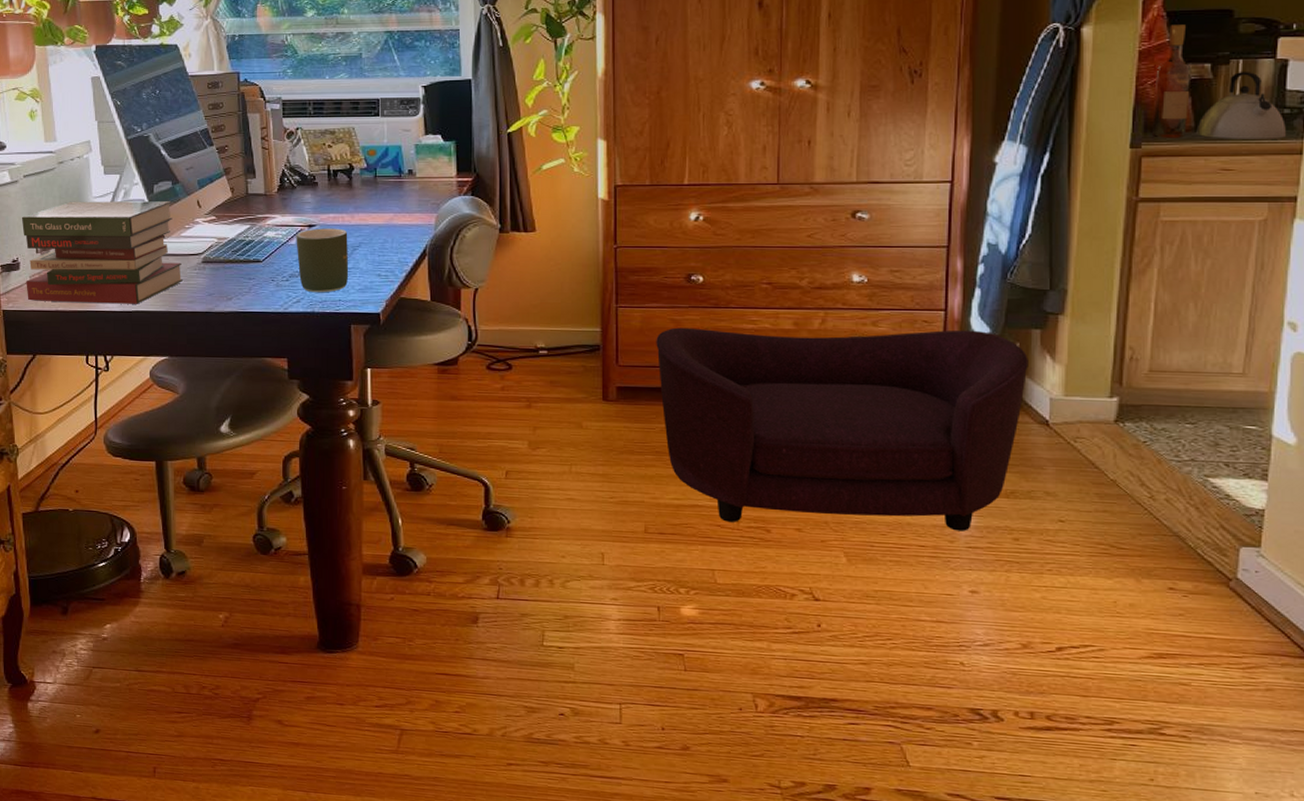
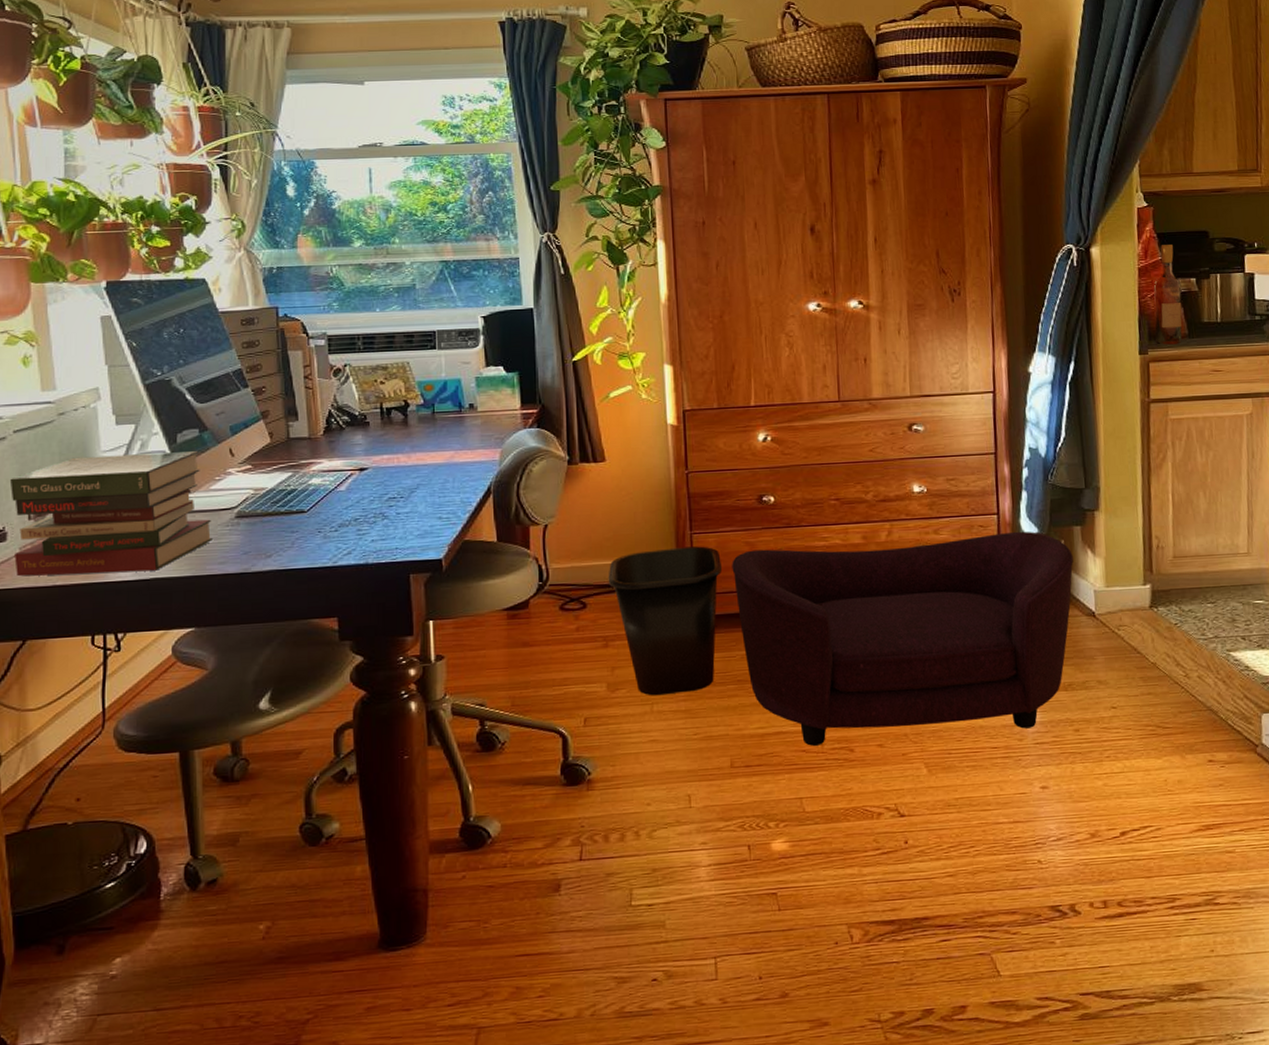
mug: present [296,228,349,293] -> none [345,470,406,543]
waste bin: none [533,319,647,458] -> present [608,546,723,696]
kettle: present [1196,72,1286,139] -> none [1190,284,1259,344]

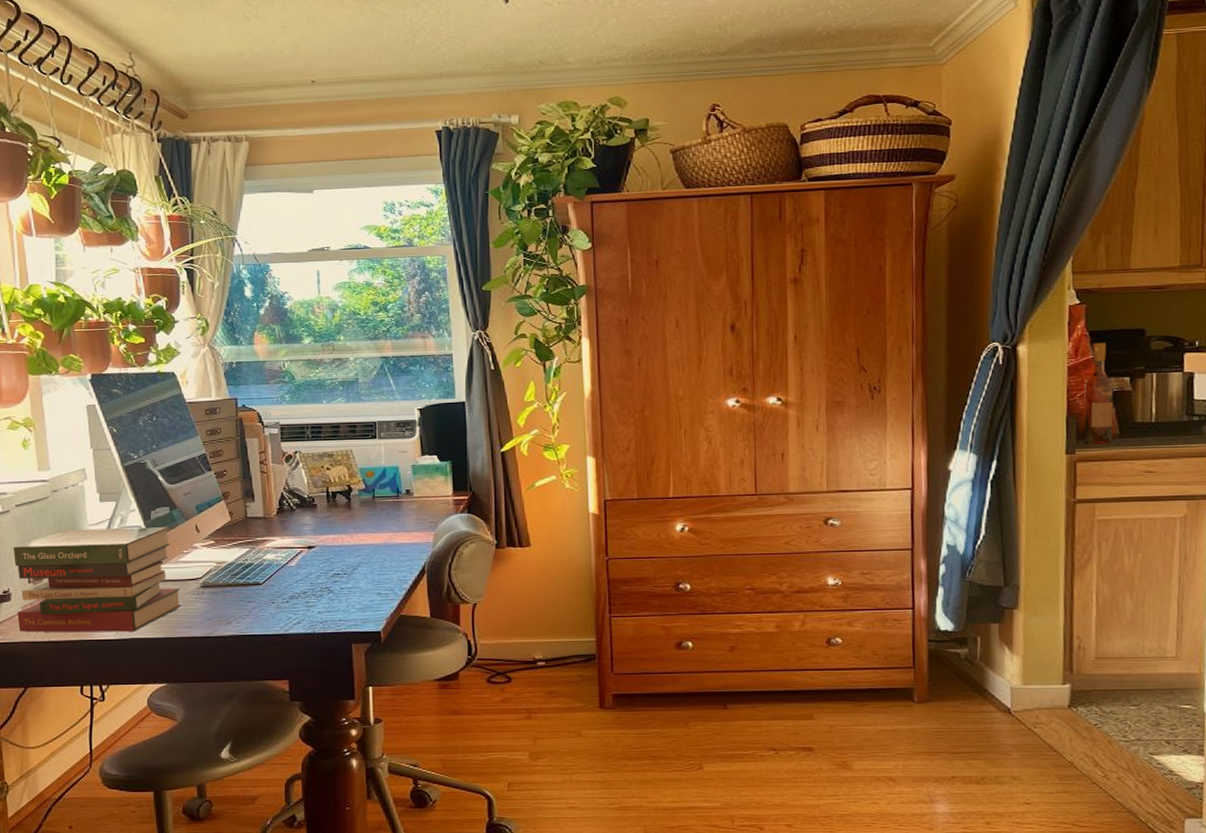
waste bin: present [608,546,723,696] -> none [531,629,640,766]
dog bed: present [732,531,1073,746] -> none [648,626,990,822]

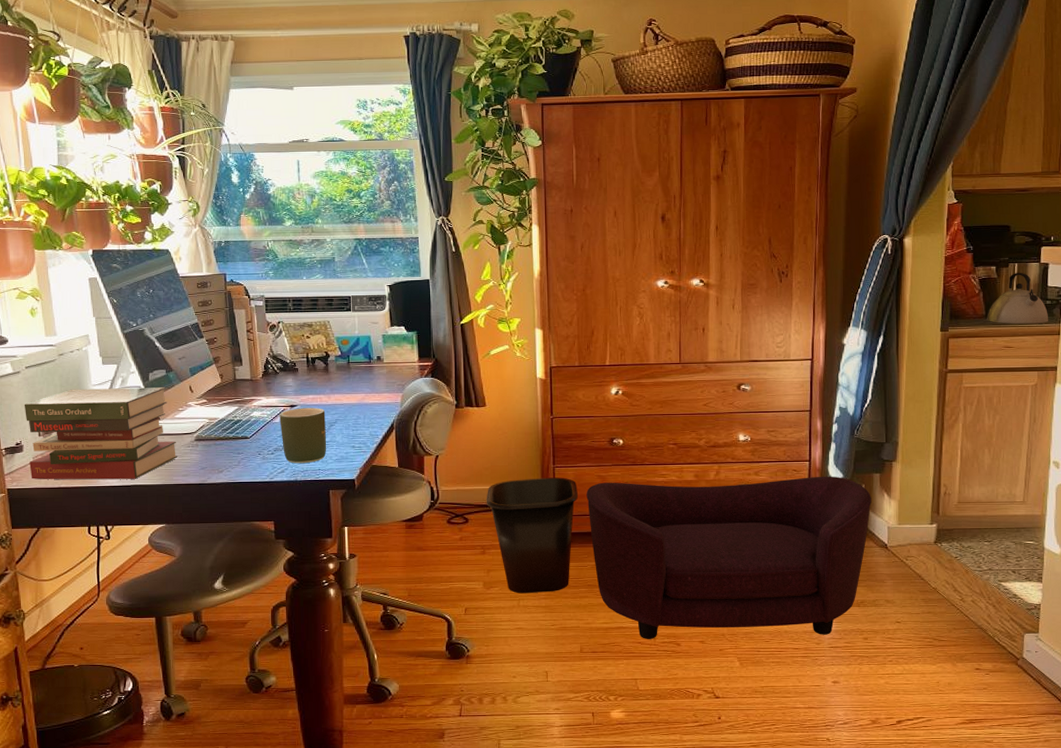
mug: none [296,549,349,614] -> present [279,408,327,464]
waste bin: none [531,629,640,766] -> present [486,477,579,594]
dog bed: none [648,626,990,822] -> present [586,476,872,639]
bottle: present [1083,343,1114,445] -> none [955,237,982,324]
kettle: none [1121,384,1197,445] -> present [987,273,1048,324]

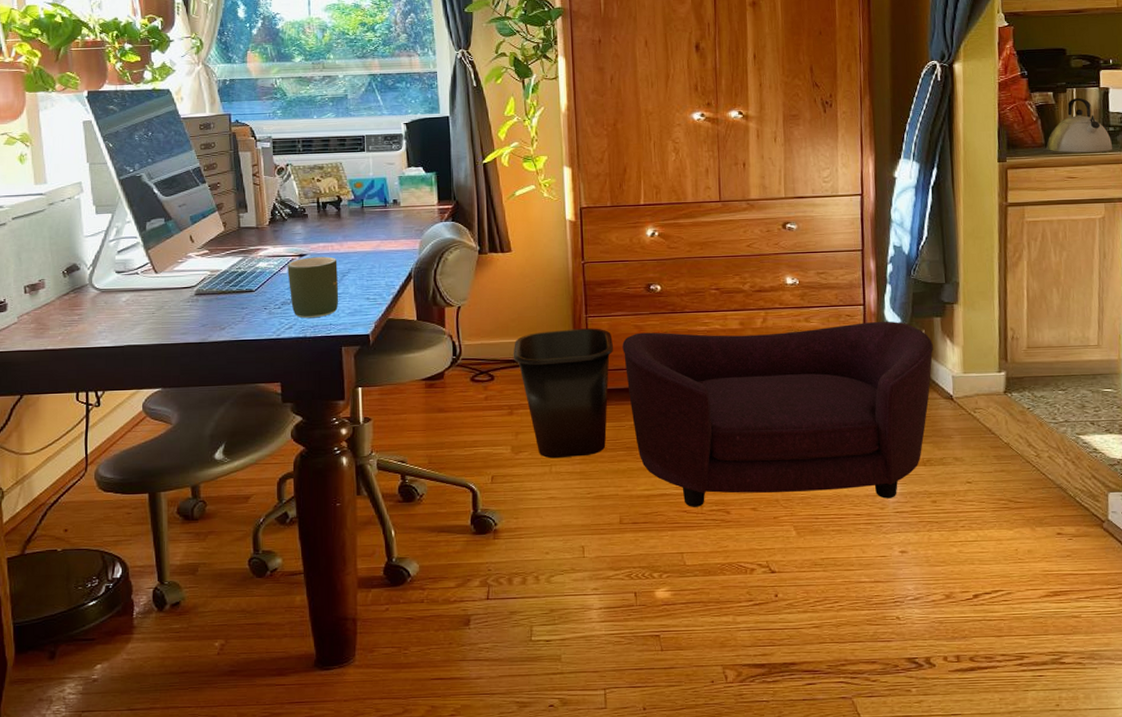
books: present [24,387,178,480] -> none [9,237,177,341]

